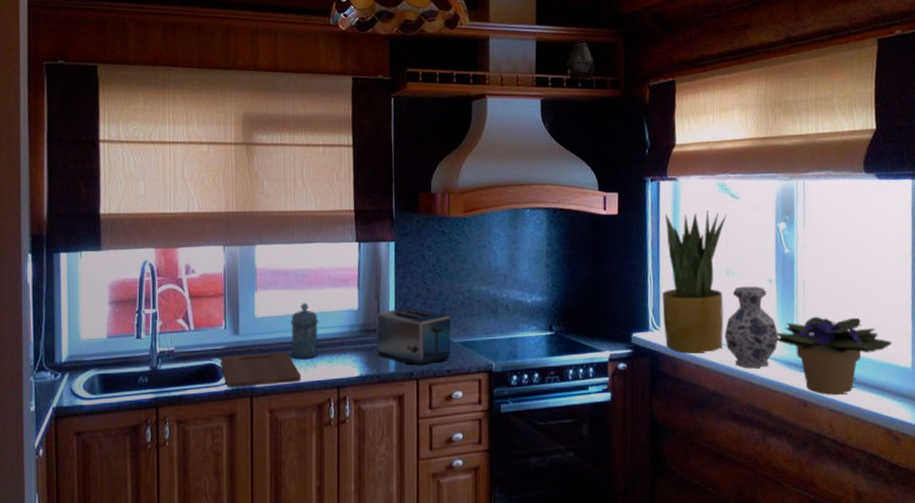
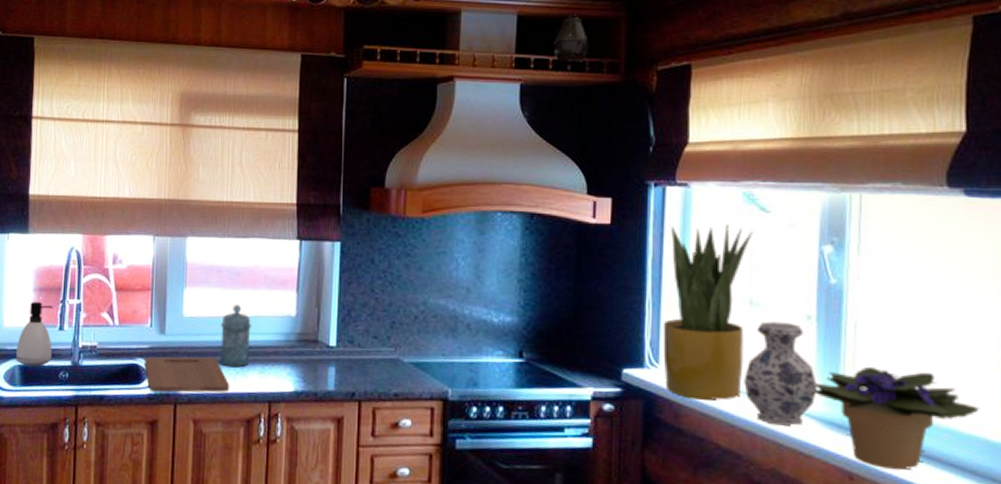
soap dispenser: none [94,313,130,376] -> present [15,301,54,368]
toaster: present [376,307,451,367] -> none [315,317,401,388]

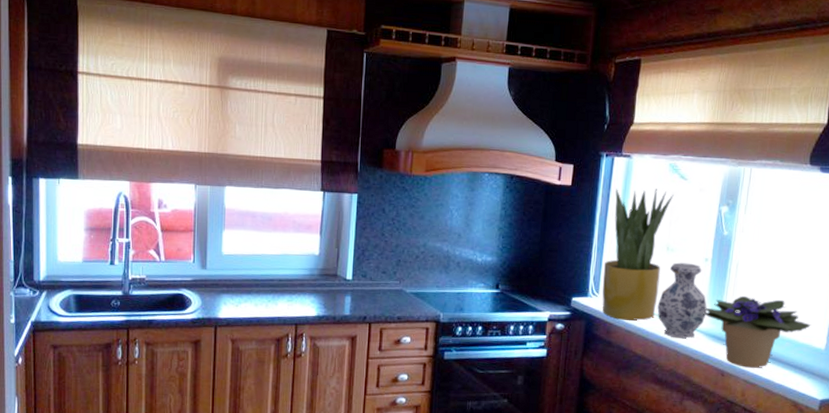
soap dispenser: present [15,301,54,368] -> none [70,239,105,297]
cutting board: present [144,356,230,393] -> none [188,287,263,318]
canister: present [220,305,252,368] -> none [254,245,282,297]
decorative jar: present [553,14,589,65] -> none [537,11,565,54]

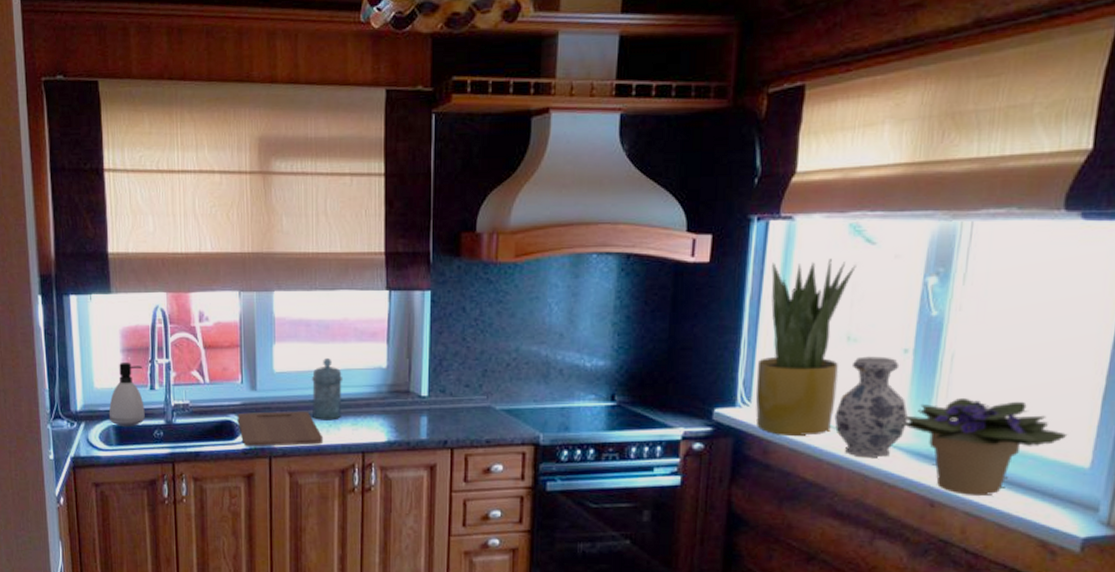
soap dispenser: none [70,239,105,297] -> present [108,362,145,428]
cutting board: none [188,287,263,318] -> present [237,410,324,448]
canister: none [254,245,282,297] -> present [311,358,344,421]

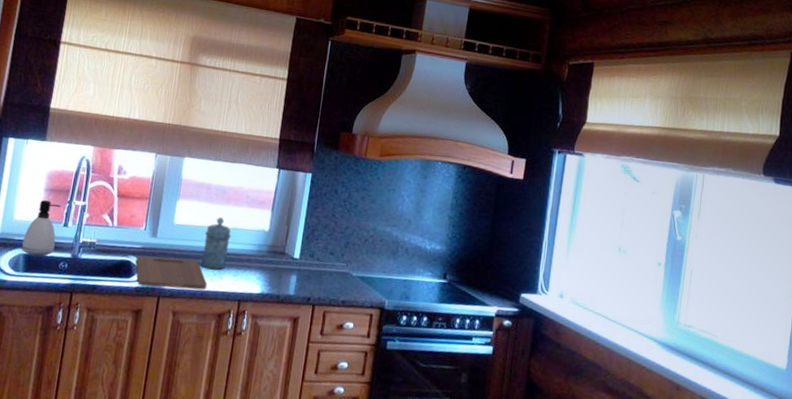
planter: present [755,259,857,436] -> none [551,186,626,324]
vase: present [834,356,908,458] -> none [608,265,661,347]
potted flower: present [902,397,1068,496] -> none [656,304,770,385]

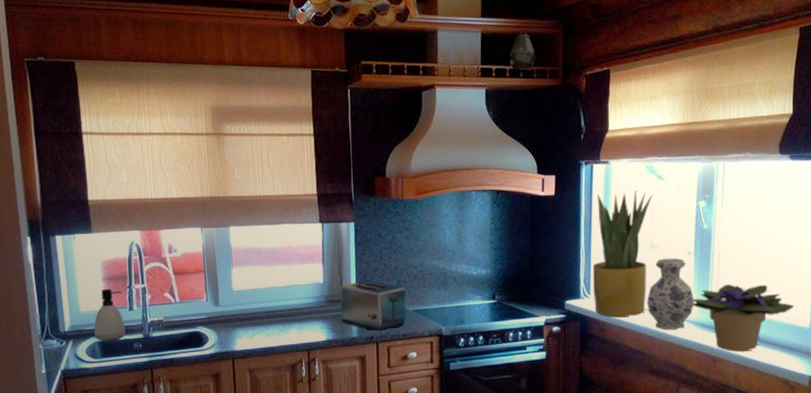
cutting board: present [135,255,208,290] -> none [204,320,276,352]
canister: present [201,217,232,270] -> none [263,278,290,327]
toaster: none [280,235,353,294] -> present [340,280,406,332]
decorative jar: none [494,13,521,53] -> present [509,32,536,73]
planter: none [551,186,626,324] -> present [592,190,653,318]
vase: none [608,265,661,347] -> present [647,258,694,330]
potted flower: none [656,304,770,385] -> present [691,284,795,352]

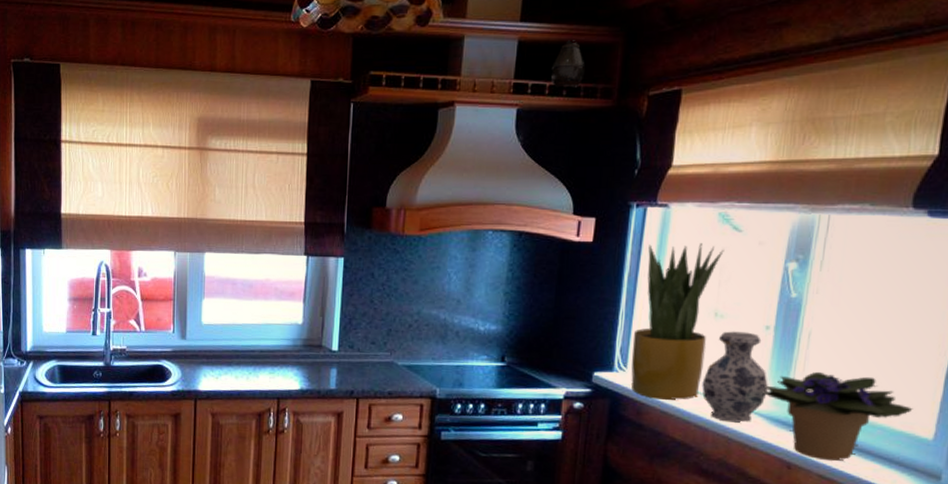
soap dispenser: present [93,288,126,343] -> none [54,309,87,368]
toaster: present [340,280,406,332] -> none [319,325,396,387]

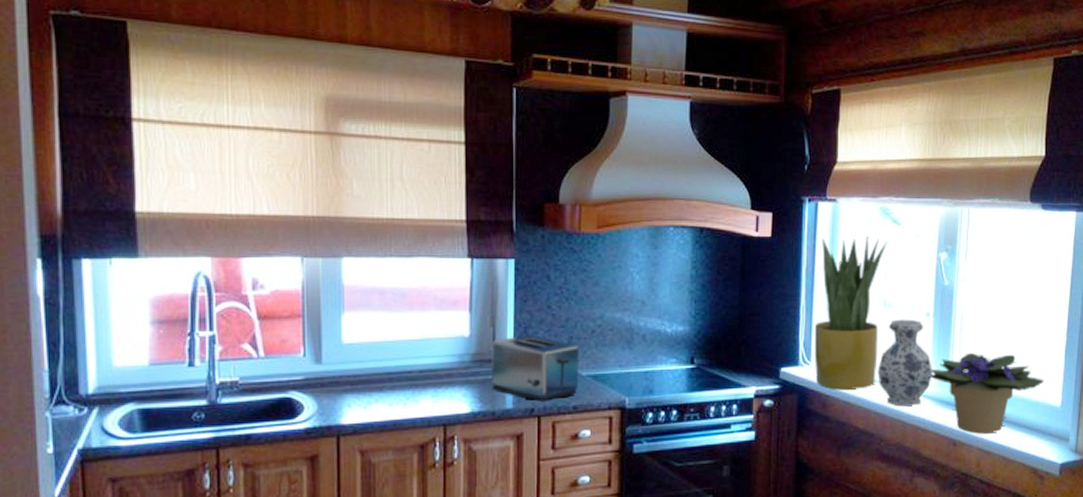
toaster: none [319,325,396,387] -> present [491,335,579,403]
decorative jar: present [551,40,586,90] -> none [720,35,753,85]

